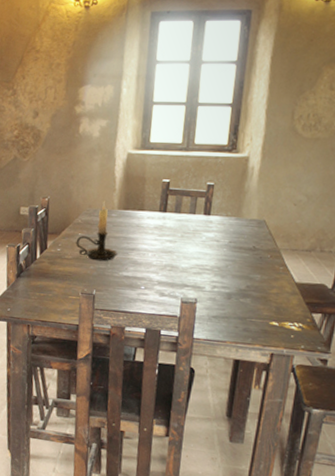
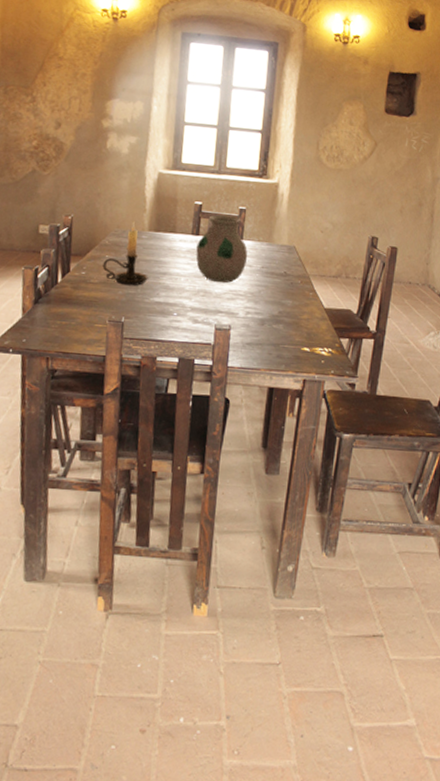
vase: none [163,191,216,258] -> present [196,215,248,284]

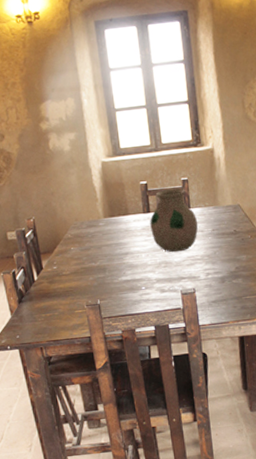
candle holder: present [102,221,148,286] -> none [70,212,113,272]

